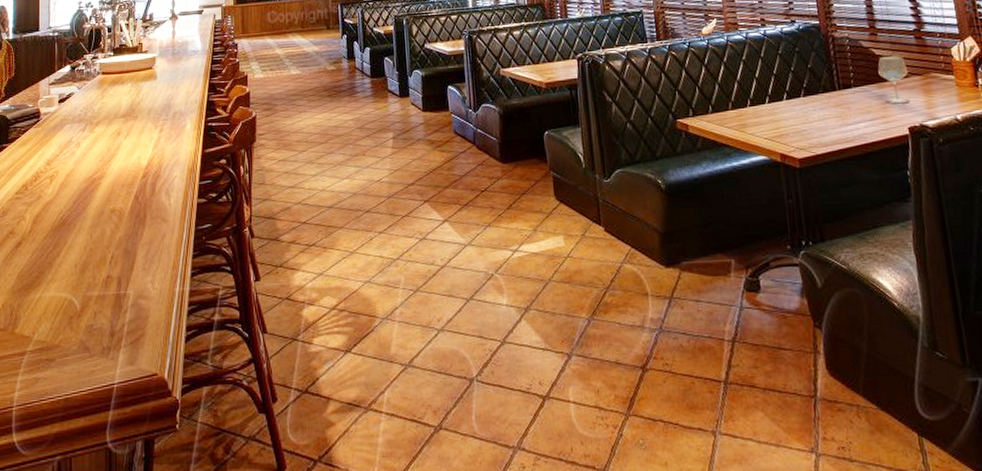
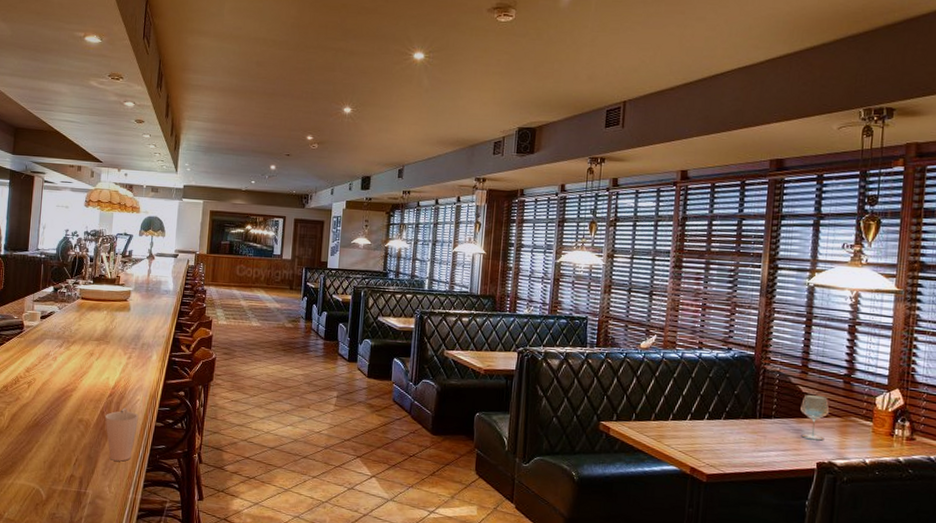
cup: none [139,188,178,251] -> present [104,407,138,462]

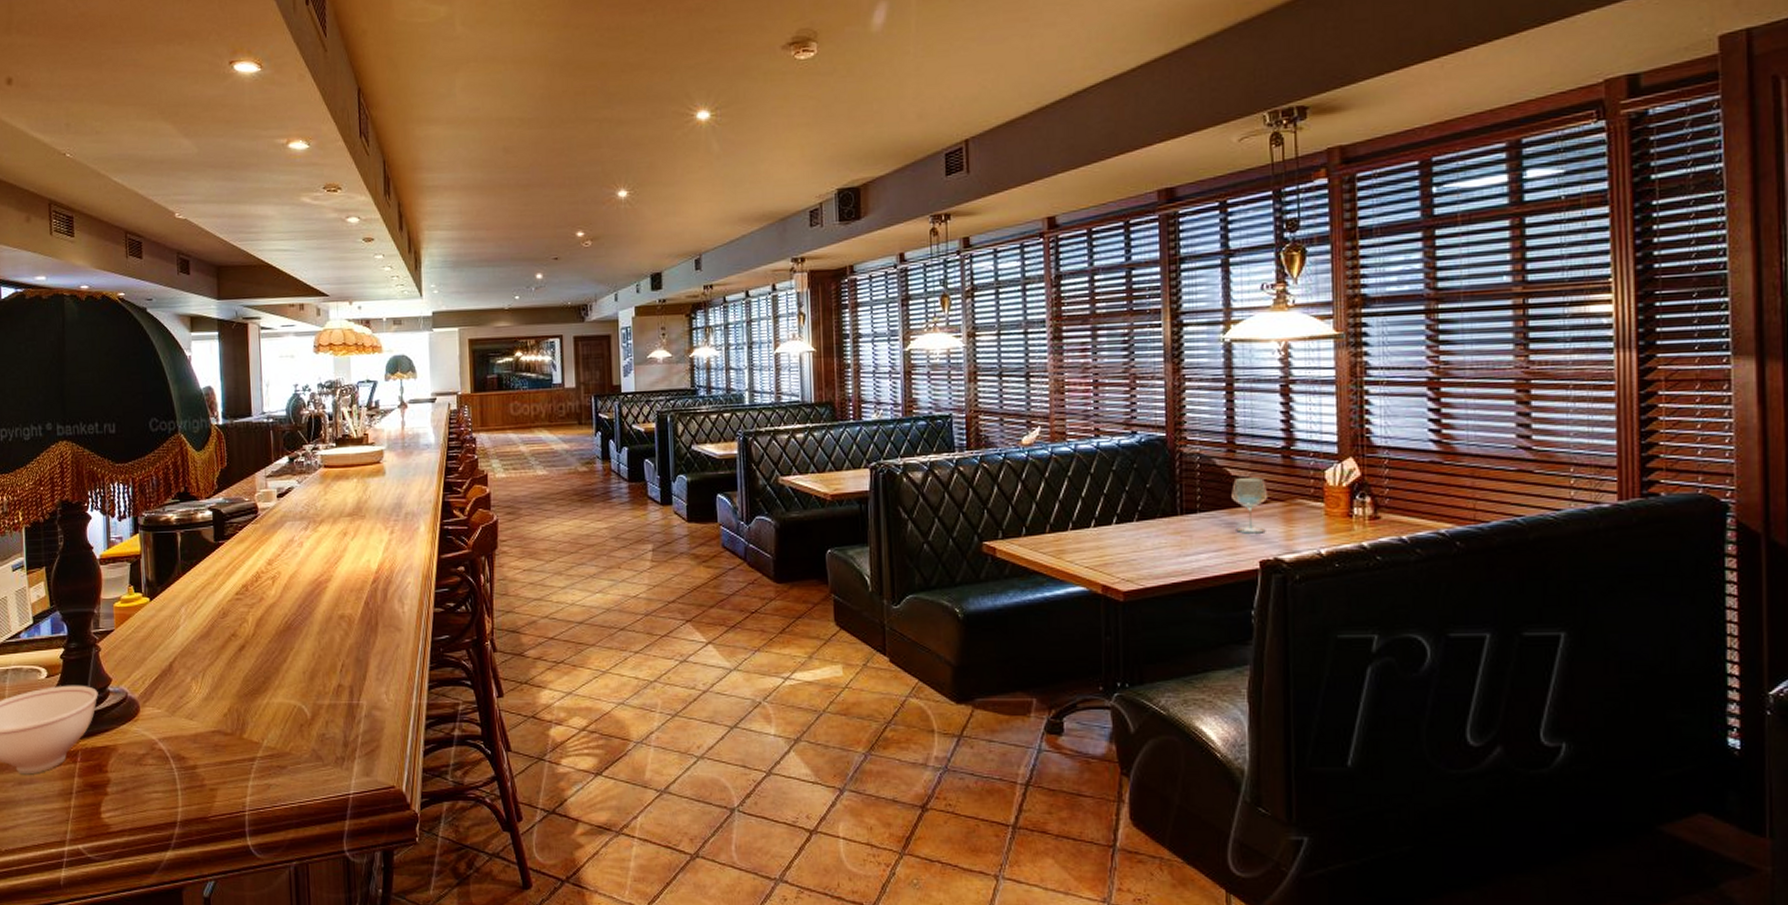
cup: present [104,407,138,462] -> none [370,594,412,661]

